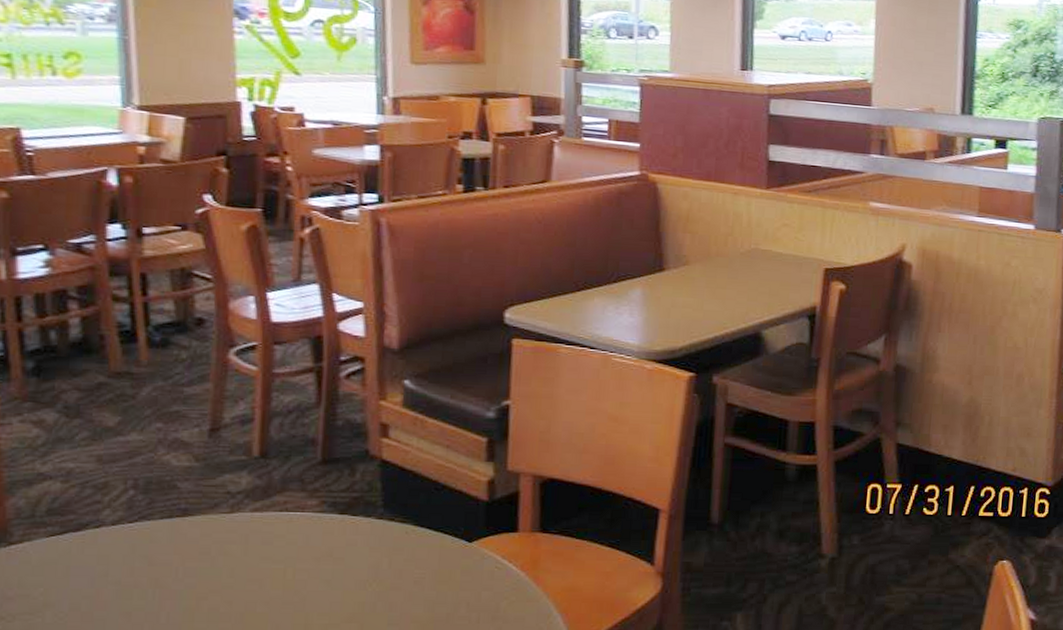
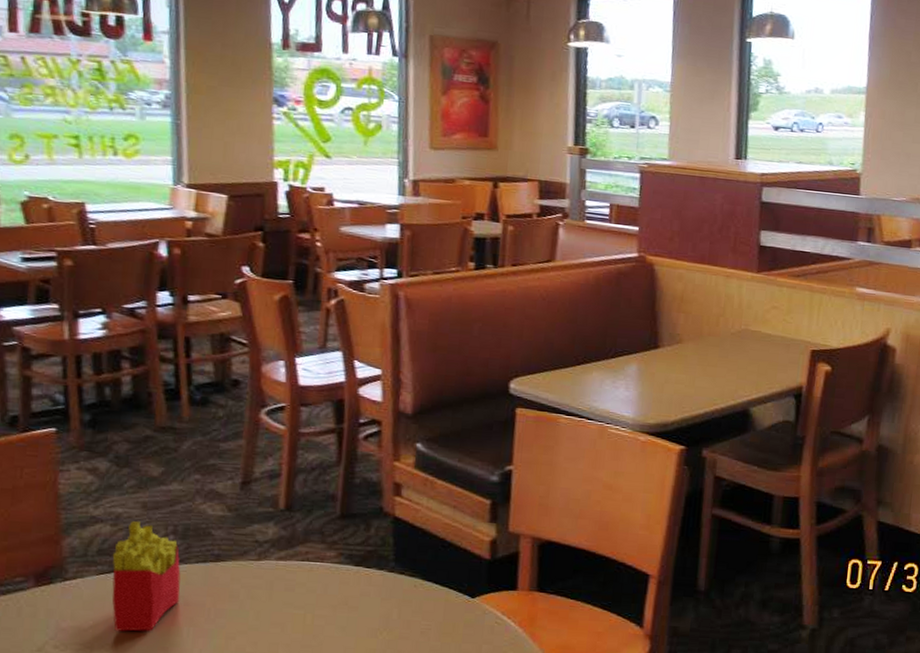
french fries: none [64,475,144,597] -> present [112,520,181,632]

